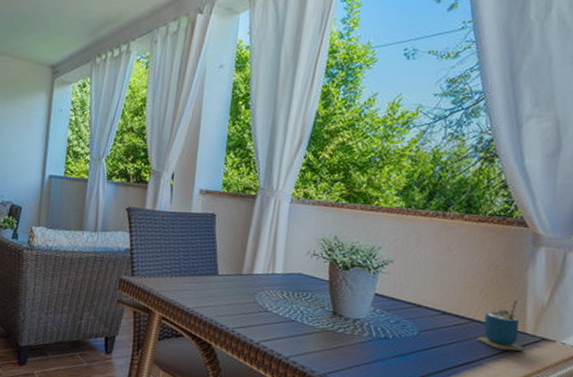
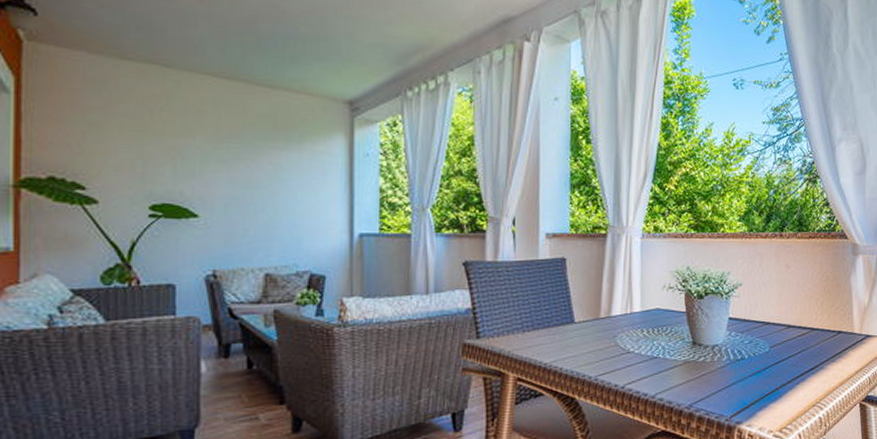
cup: present [477,299,523,351] -> none [817,304,853,351]

